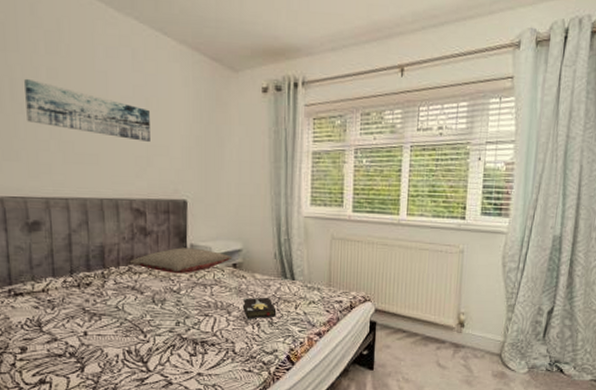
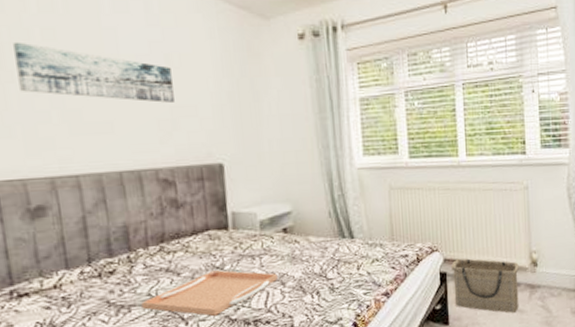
serving tray: none [110,294,224,332] -> present [141,270,278,316]
pillow: present [129,248,233,274] -> none [160,216,282,248]
hardback book: present [242,297,277,319] -> none [297,260,338,289]
basket: none [381,310,446,367] -> present [451,258,519,313]

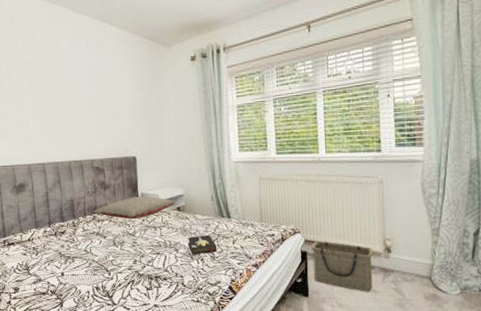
wall art: present [13,41,174,103] -> none [9,72,104,112]
serving tray: present [141,270,278,316] -> none [80,236,173,270]
pillow: none [160,216,282,248] -> present [93,196,177,220]
hardback book: none [297,260,338,289] -> present [187,234,217,255]

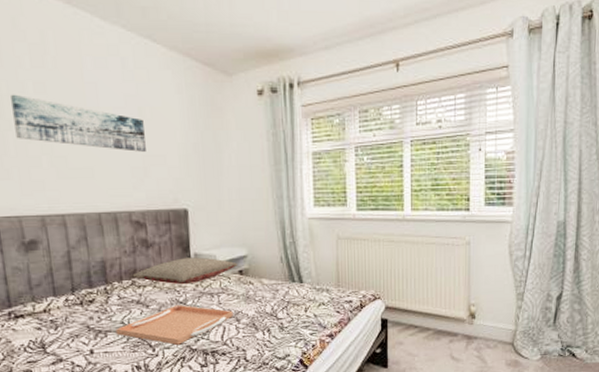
wall art: none [9,72,104,112] -> present [11,94,146,152]
serving tray: none [80,236,173,270] -> present [115,305,233,345]
hardback book: present [187,234,217,255] -> none [251,301,287,326]
basket: present [311,240,373,292] -> none [392,306,457,361]

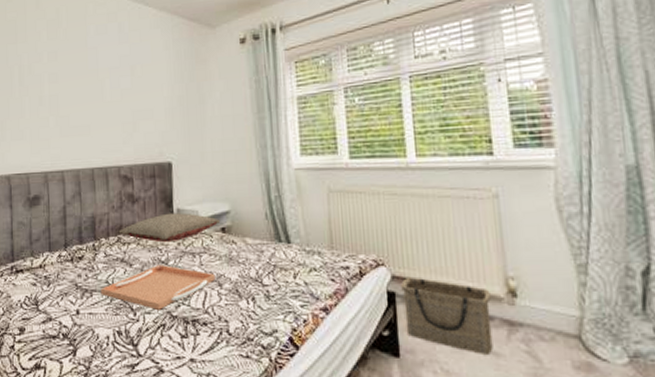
wall art: present [11,94,146,152] -> none [30,64,136,108]
basket: none [392,306,457,361] -> present [401,276,493,354]

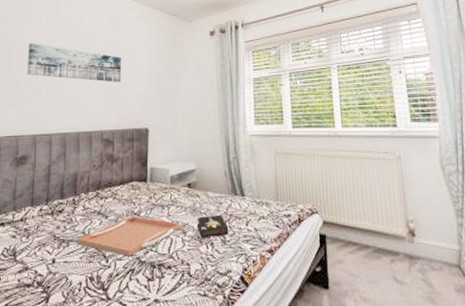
wall art: none [30,64,136,108] -> present [27,42,121,82]
pillow: present [118,213,221,243] -> none [97,171,187,197]
hardback book: none [234,265,273,293] -> present [196,214,229,239]
basket: present [401,276,493,354] -> none [330,222,399,283]

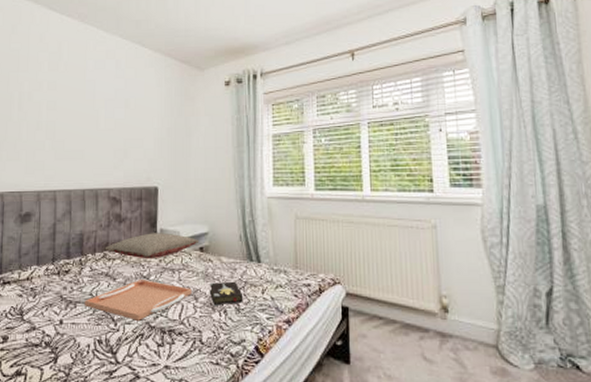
wall art: present [27,42,121,82] -> none [29,91,128,136]
pillow: none [97,171,187,197] -> present [104,233,200,259]

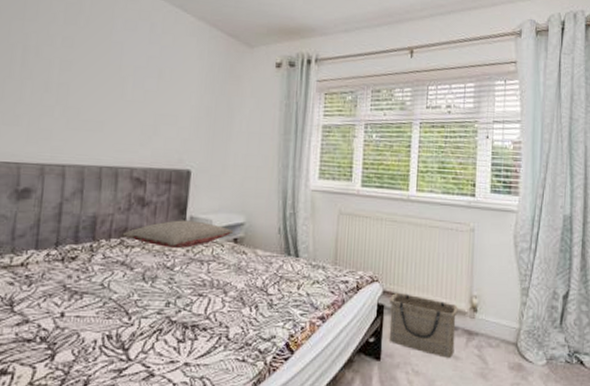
serving tray: present [84,280,192,320] -> none [93,270,221,314]
hardback book: present [209,281,243,306] -> none [240,275,278,301]
basket: none [354,294,428,361] -> present [389,292,458,358]

